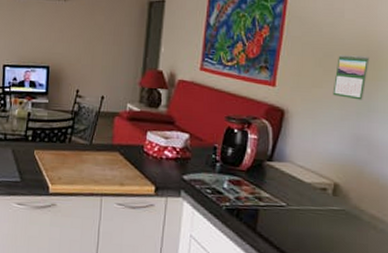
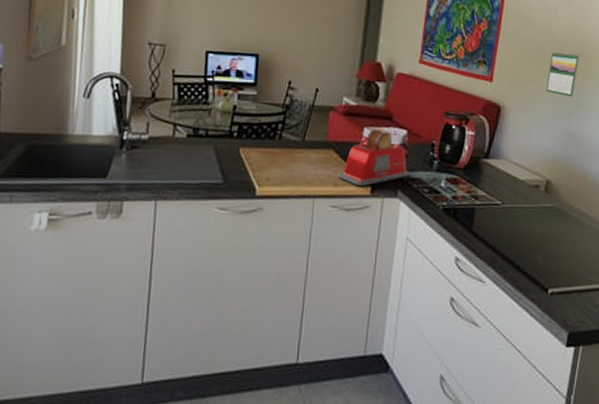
toaster: none [122,133,193,187] -> present [337,129,410,187]

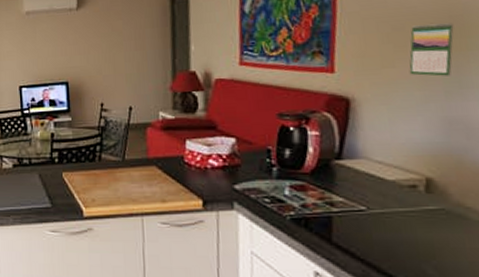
toaster: present [337,129,410,187] -> none [163,141,246,201]

